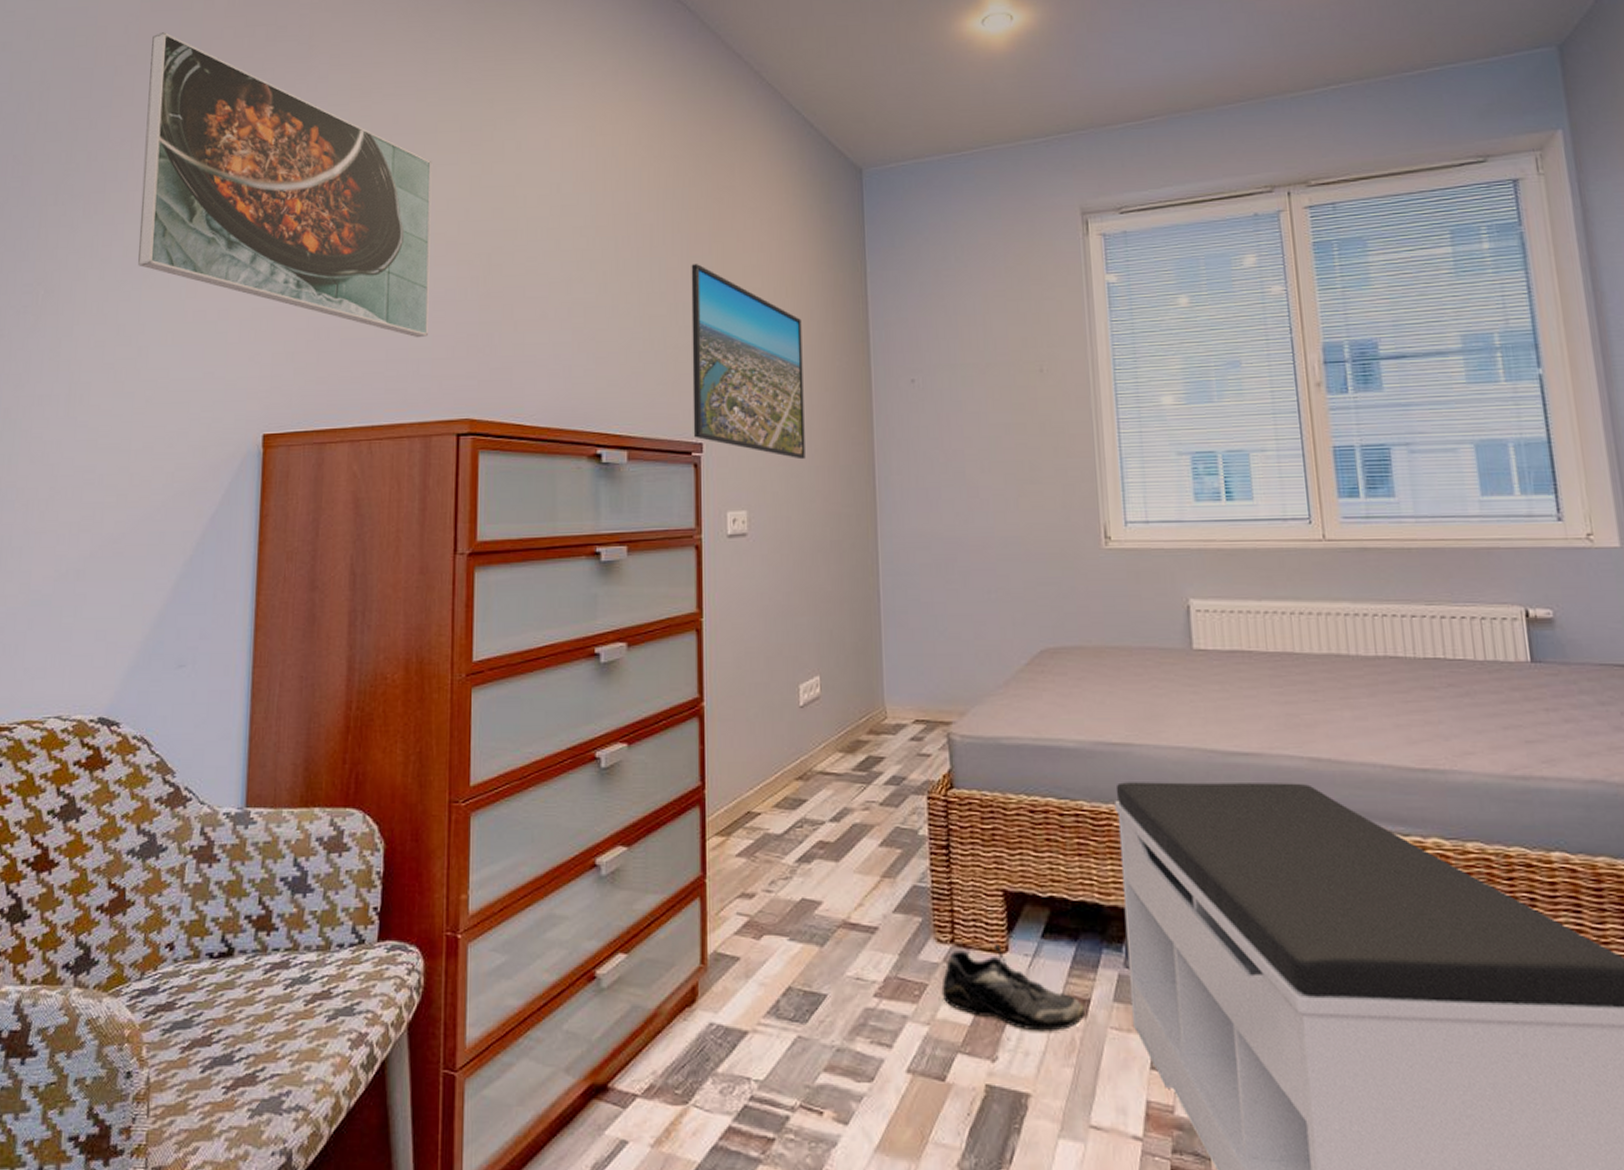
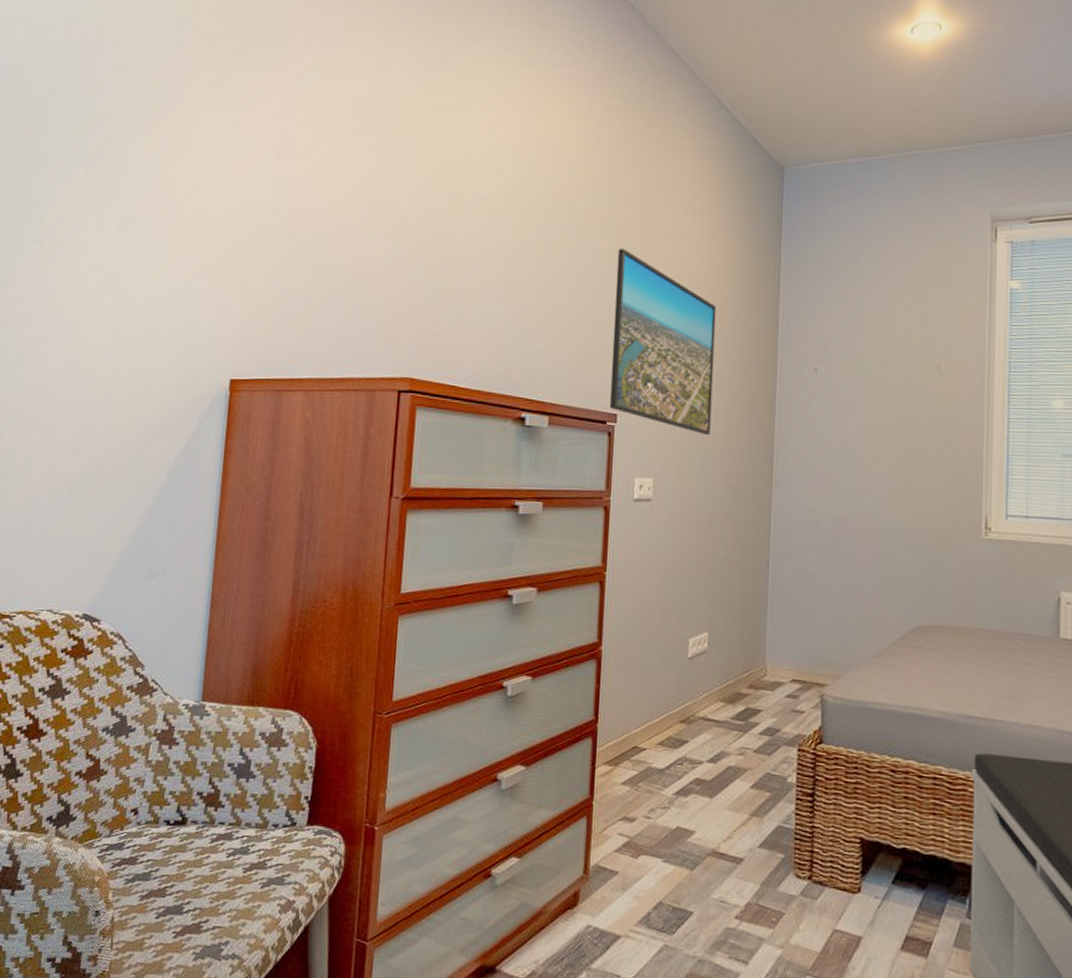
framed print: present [138,32,432,337] -> none [130,11,390,301]
shoe: present [941,943,1085,1032] -> none [796,884,926,967]

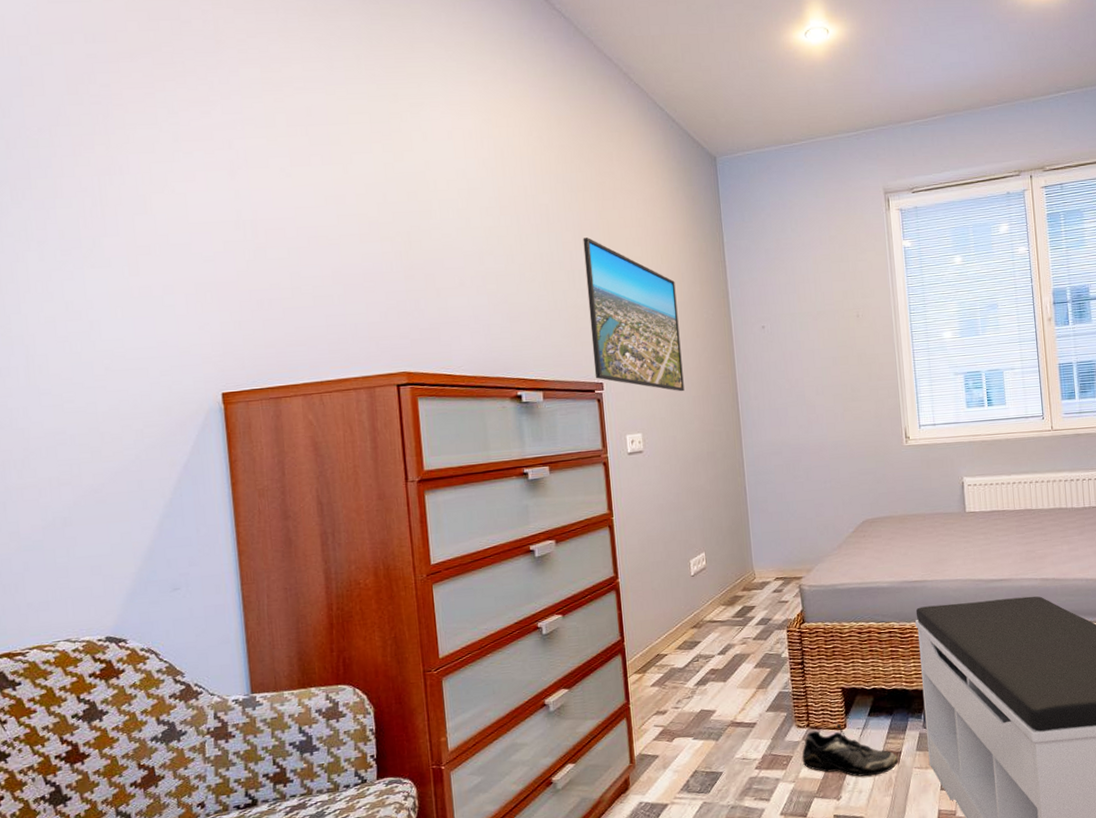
shoe: none [796,884,926,967] -> present [802,723,898,777]

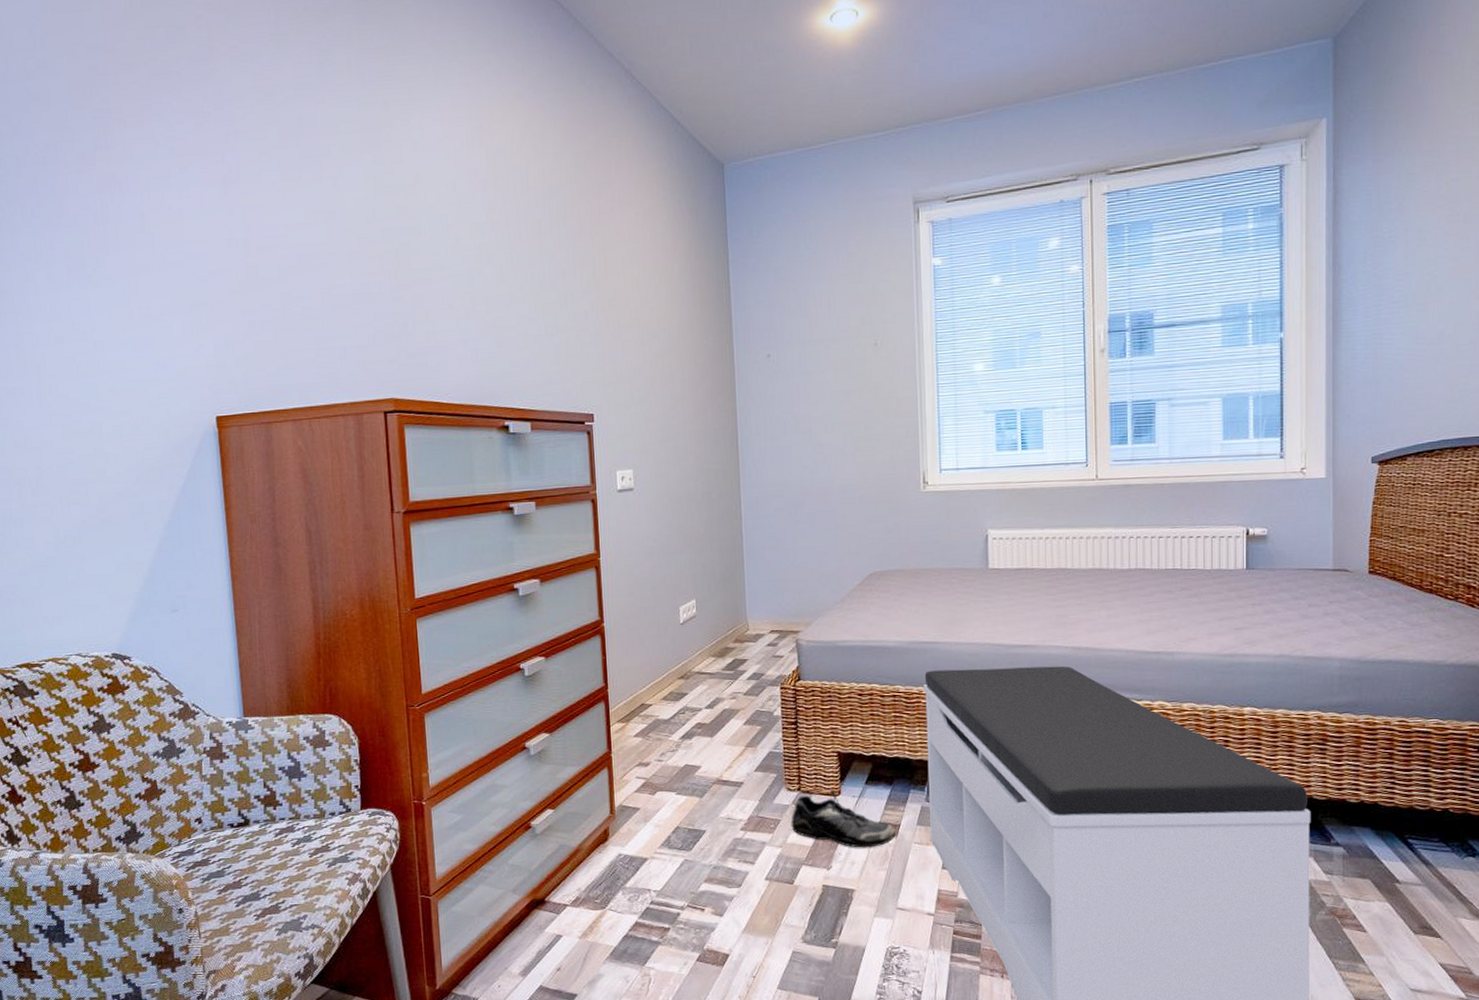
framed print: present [582,237,685,392] -> none [576,255,680,426]

